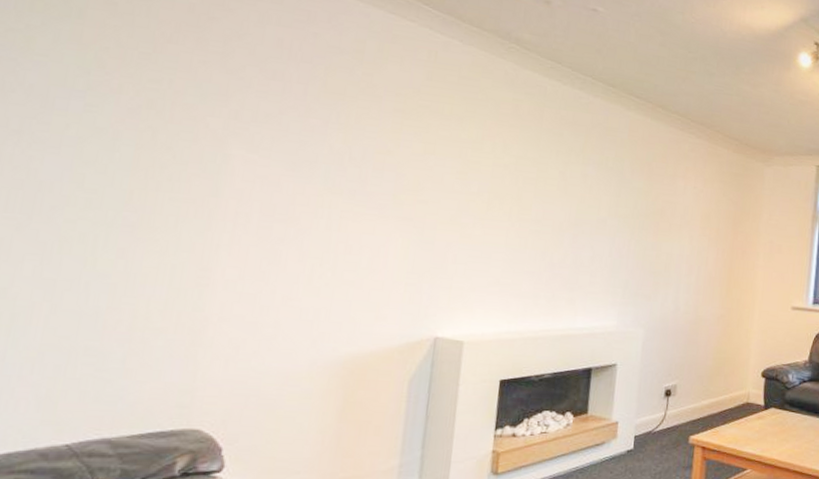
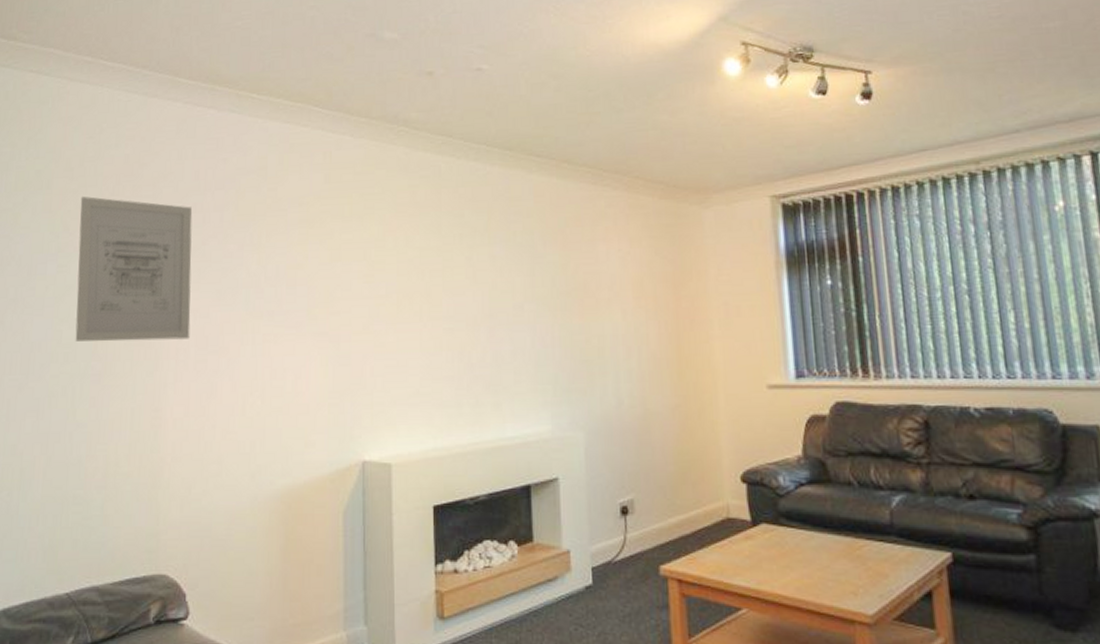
wall art: none [102,35,271,204] -> present [75,196,193,342]

